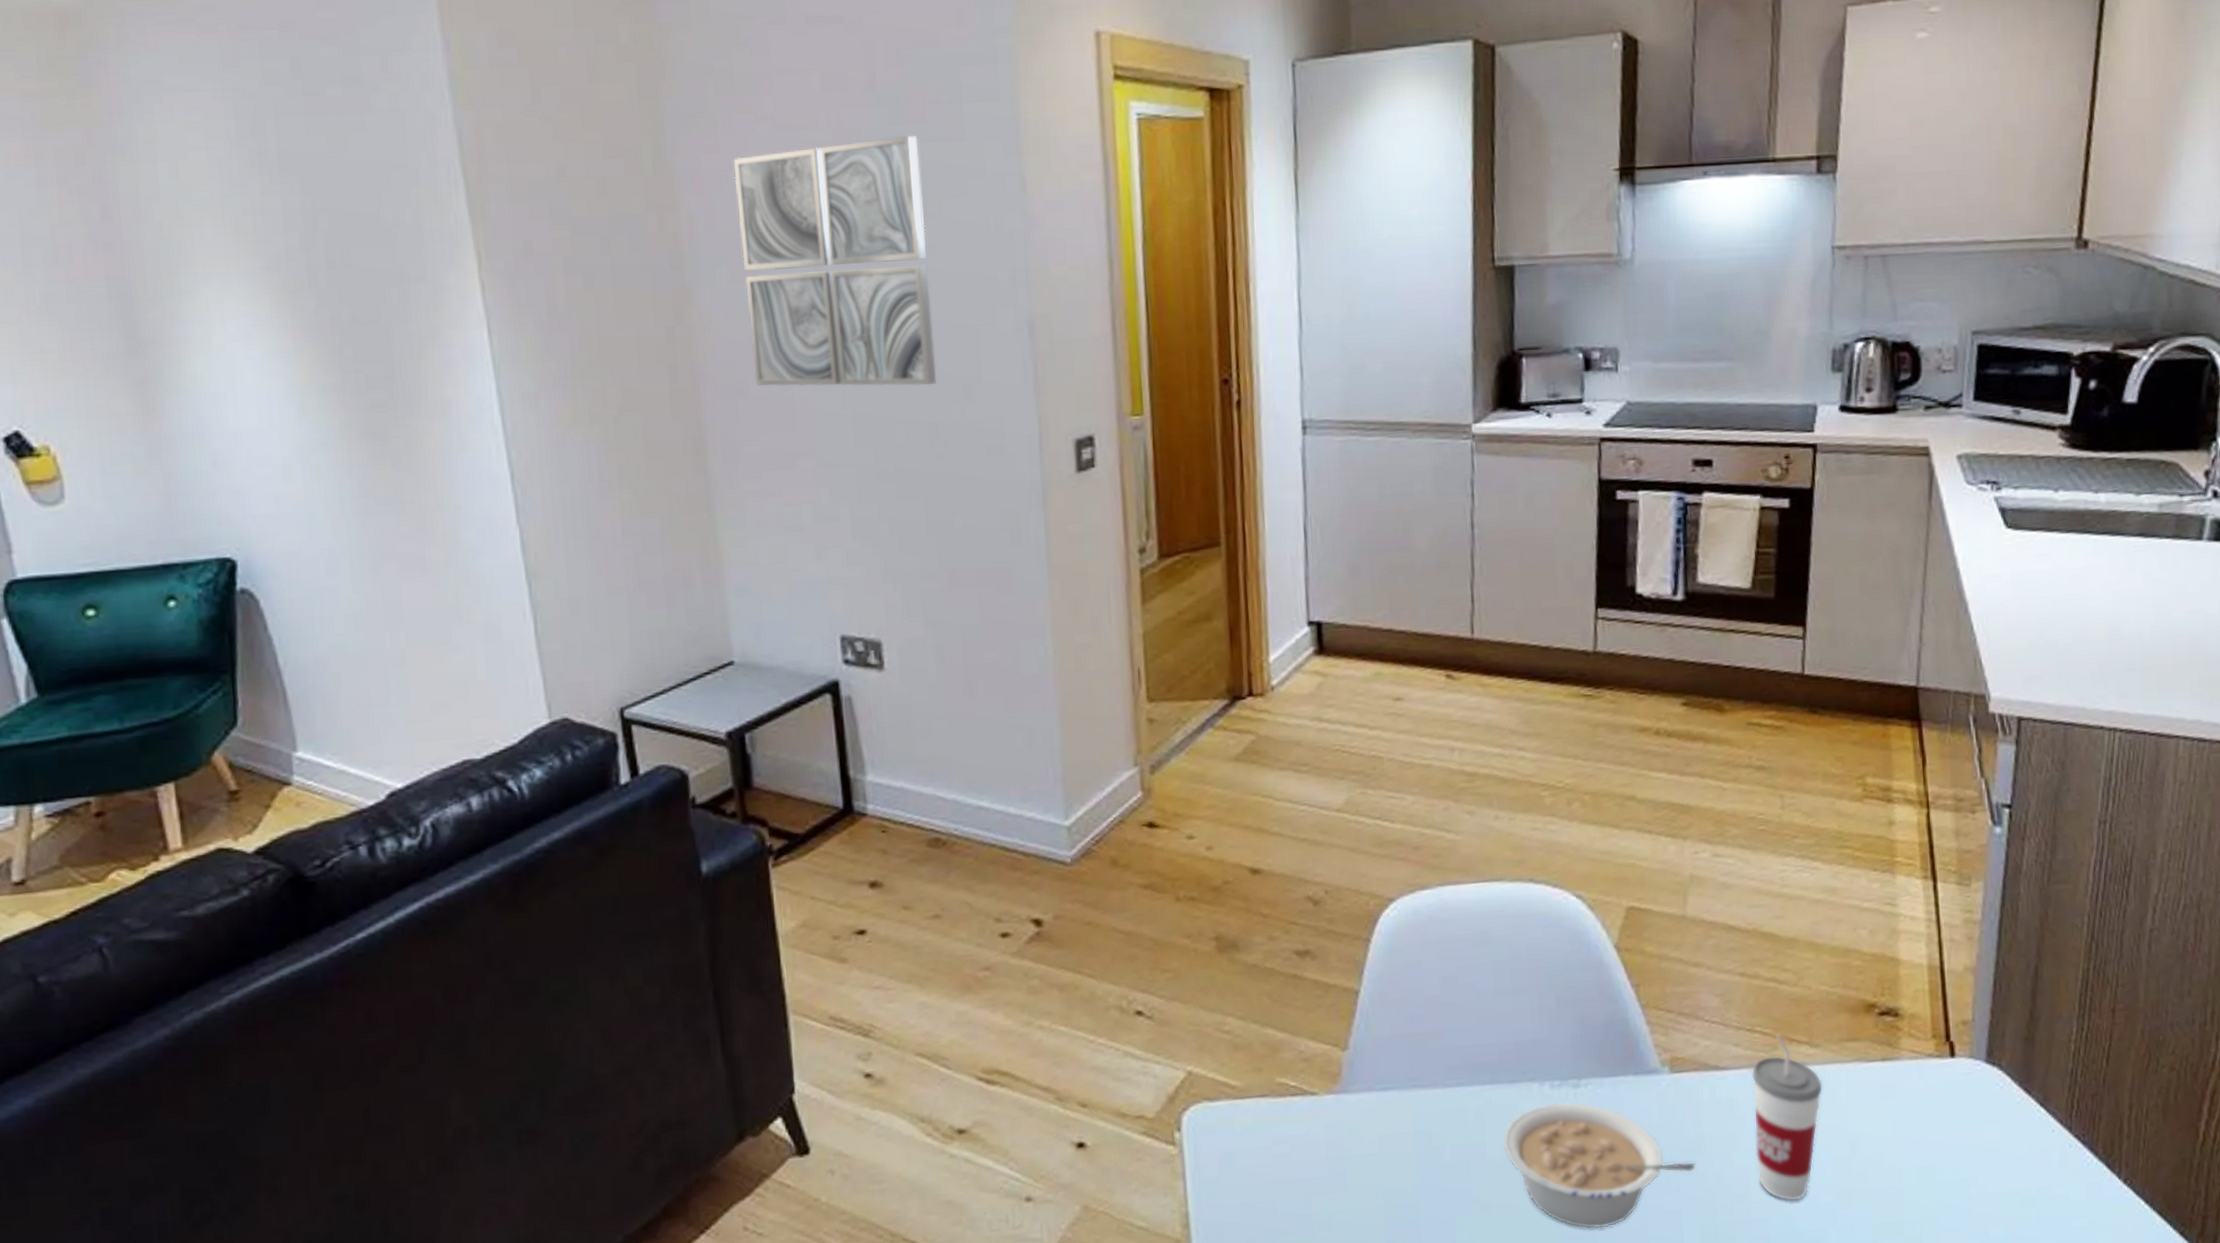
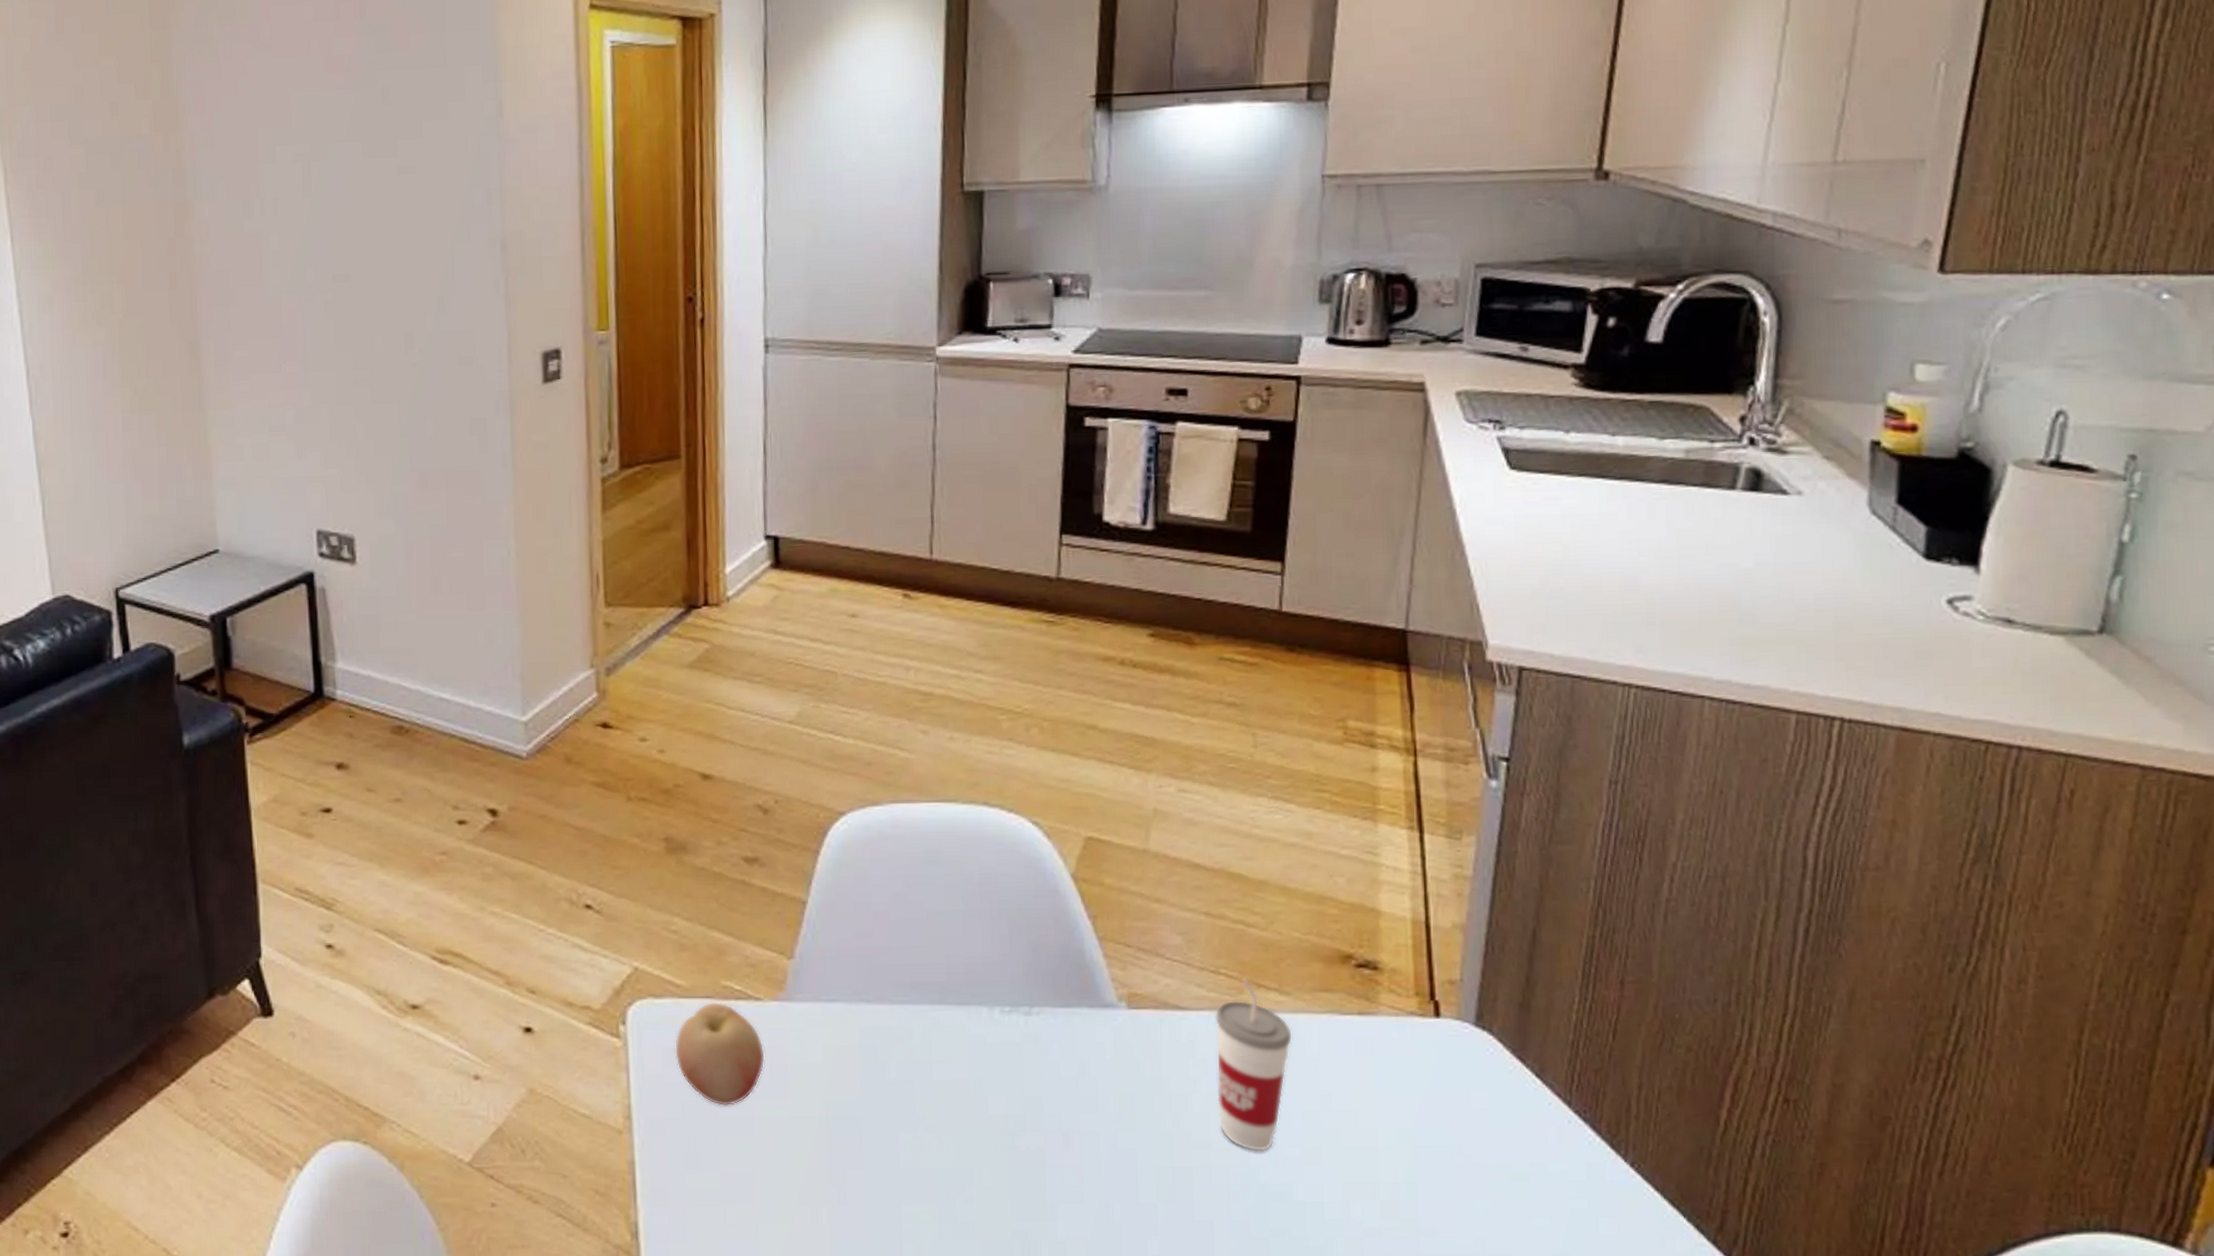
wall art: present [733,135,936,386] -> none [233,62,413,297]
fruit: none [1231,1100,1322,1206] -> present [674,1002,765,1107]
legume: present [1502,1102,1696,1229] -> none [949,1028,1153,1160]

